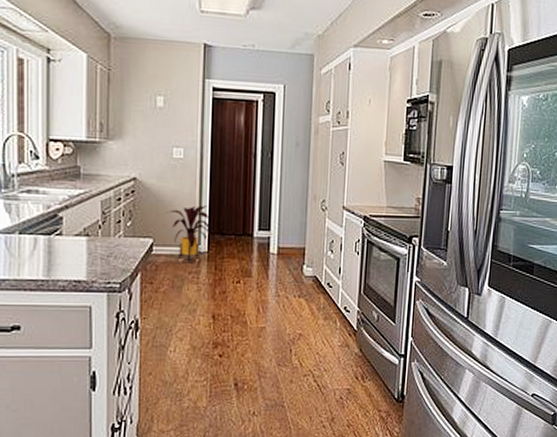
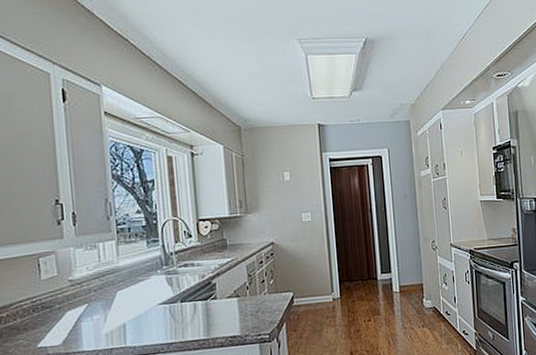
house plant: present [165,205,213,263] -> none [301,258,343,310]

